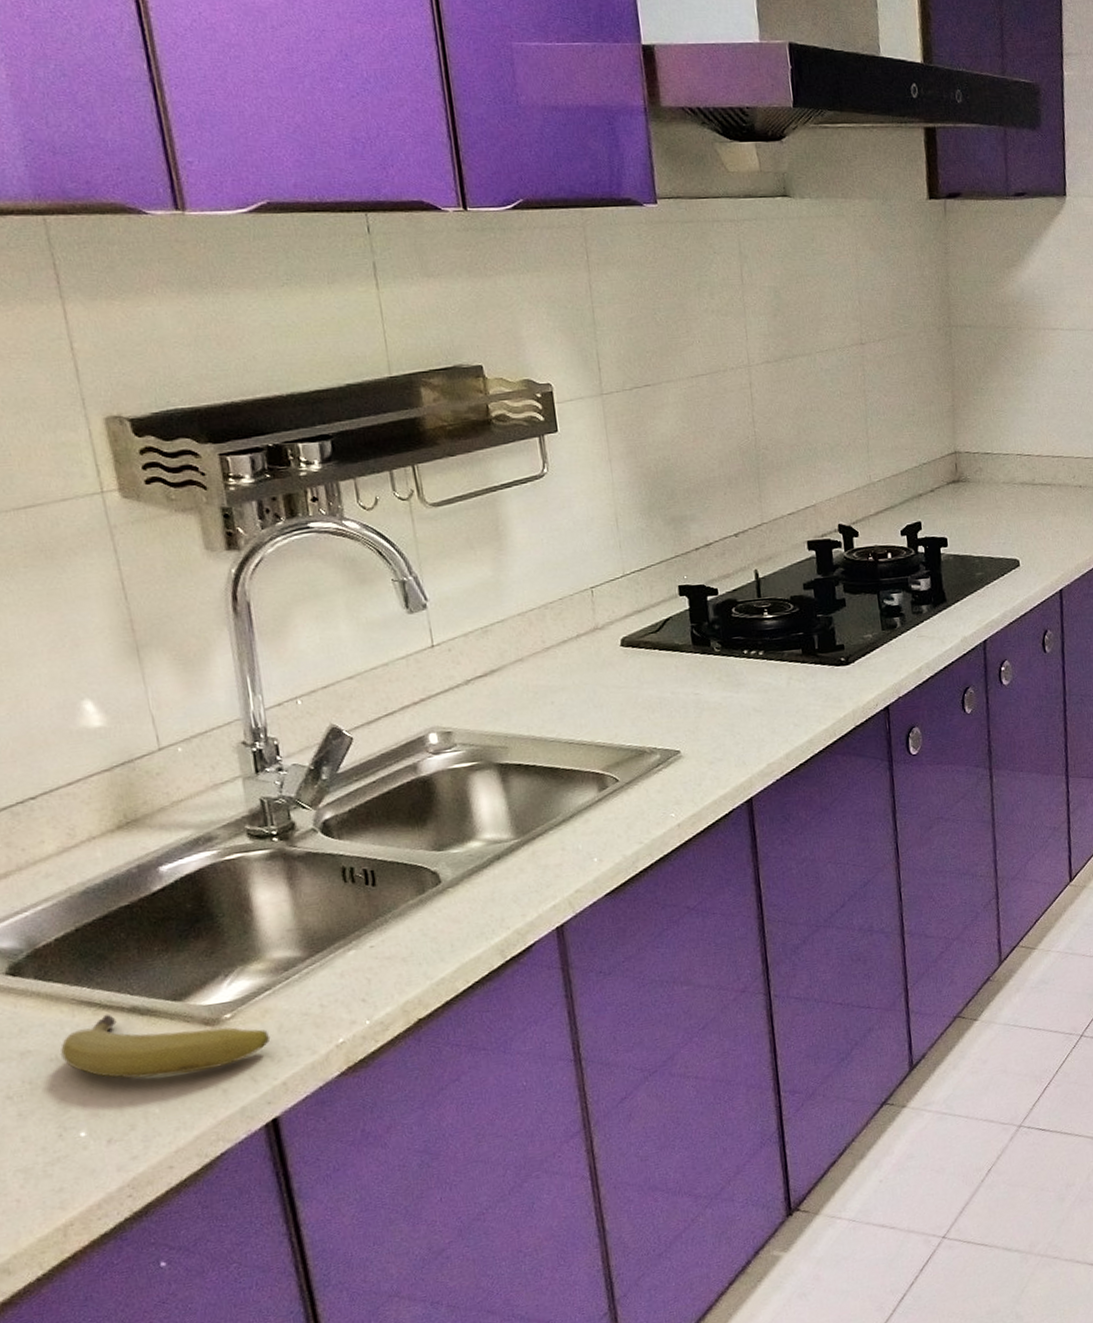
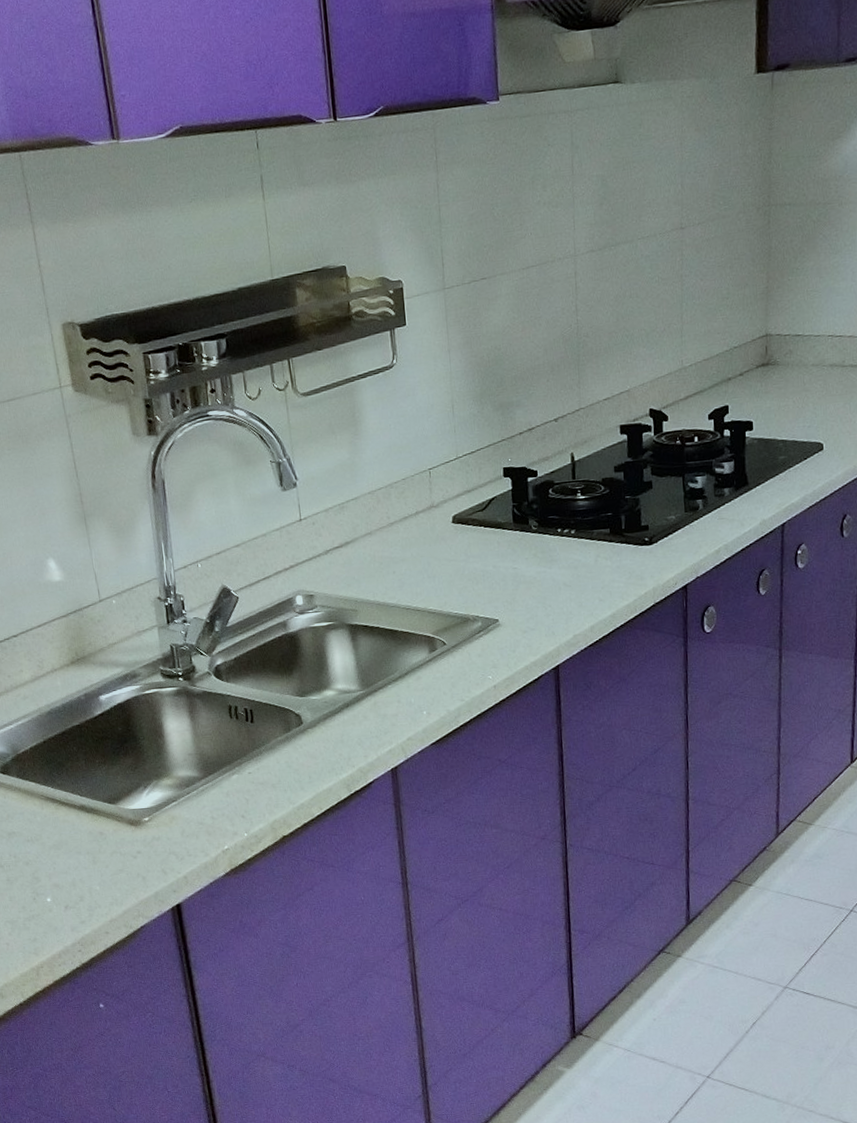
fruit: present [61,1013,271,1079] -> none [34,809,176,862]

